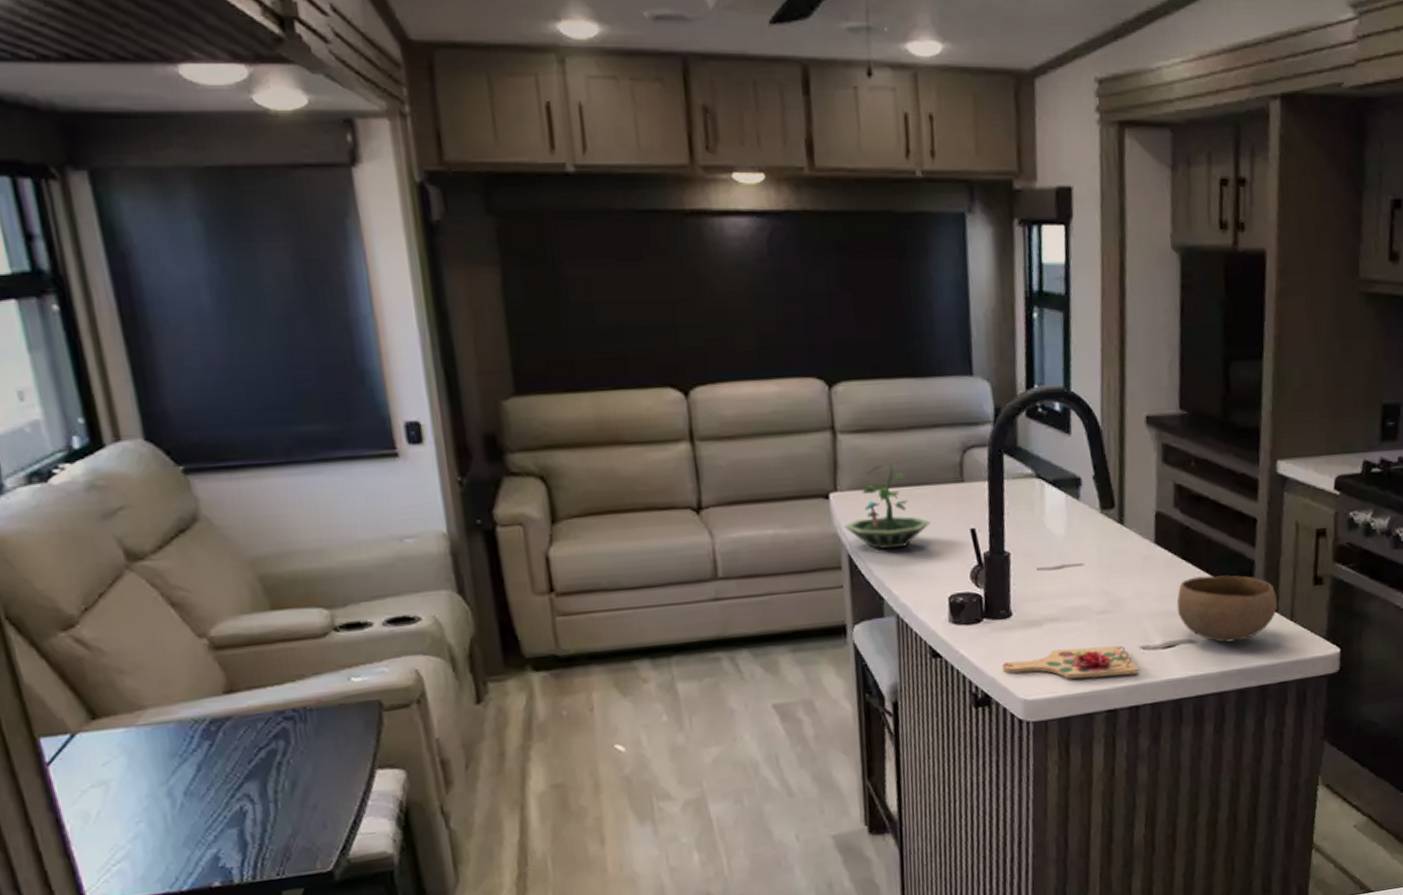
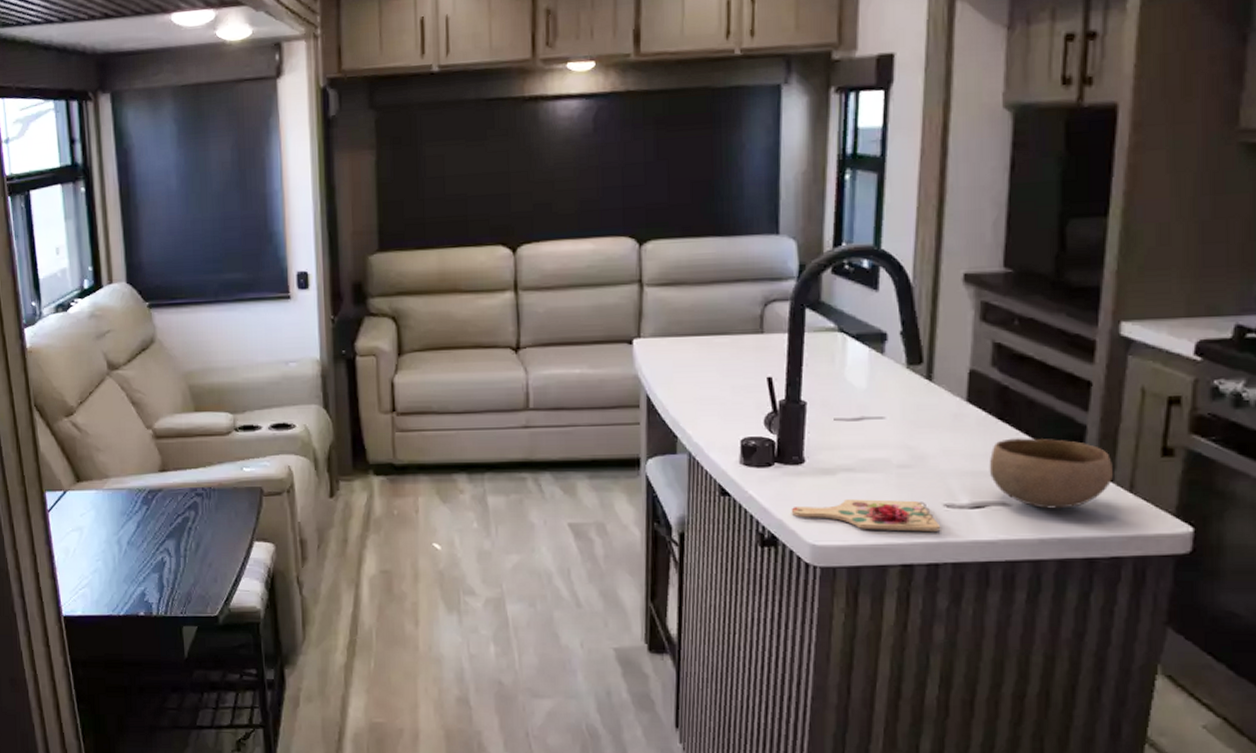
terrarium: present [843,461,931,550] -> none [644,312,728,392]

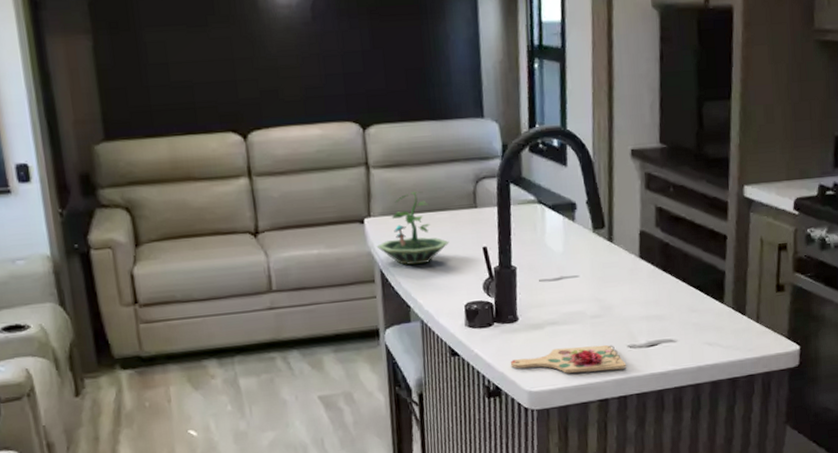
terrarium: none [644,312,728,392] -> present [376,191,449,265]
bowl: present [989,438,1113,509] -> none [658,284,745,342]

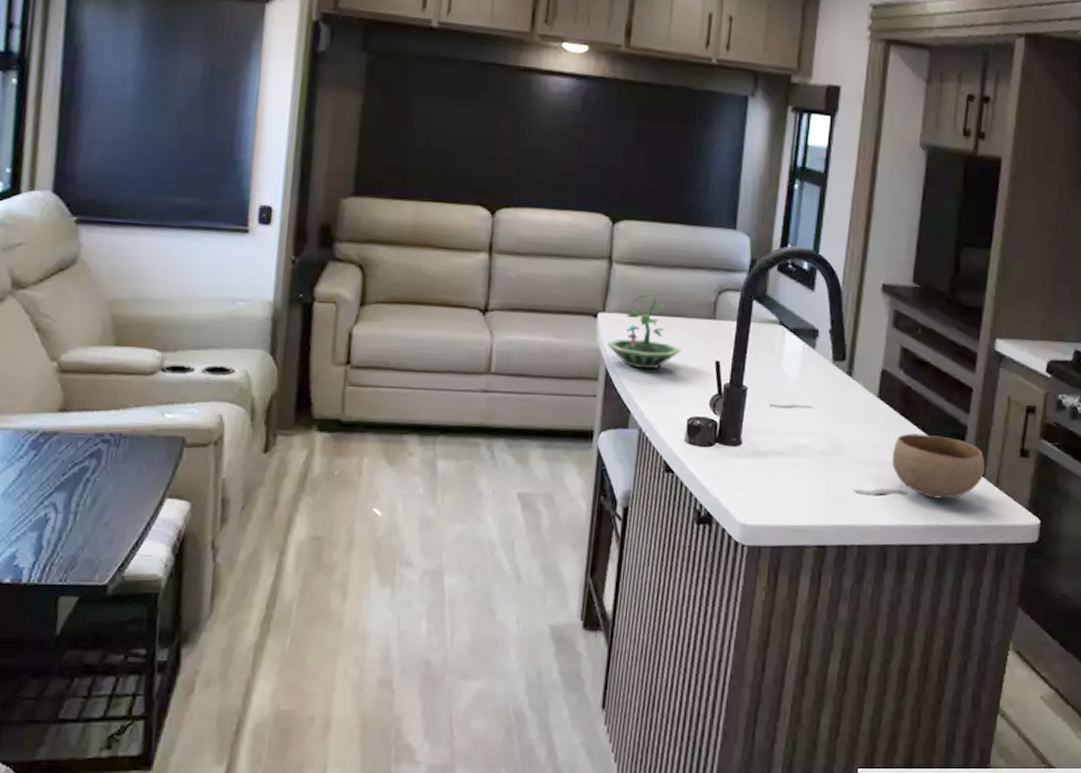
cutting board: present [510,344,627,373] -> none [726,481,851,515]
bowl: none [658,284,745,342] -> present [892,433,985,499]

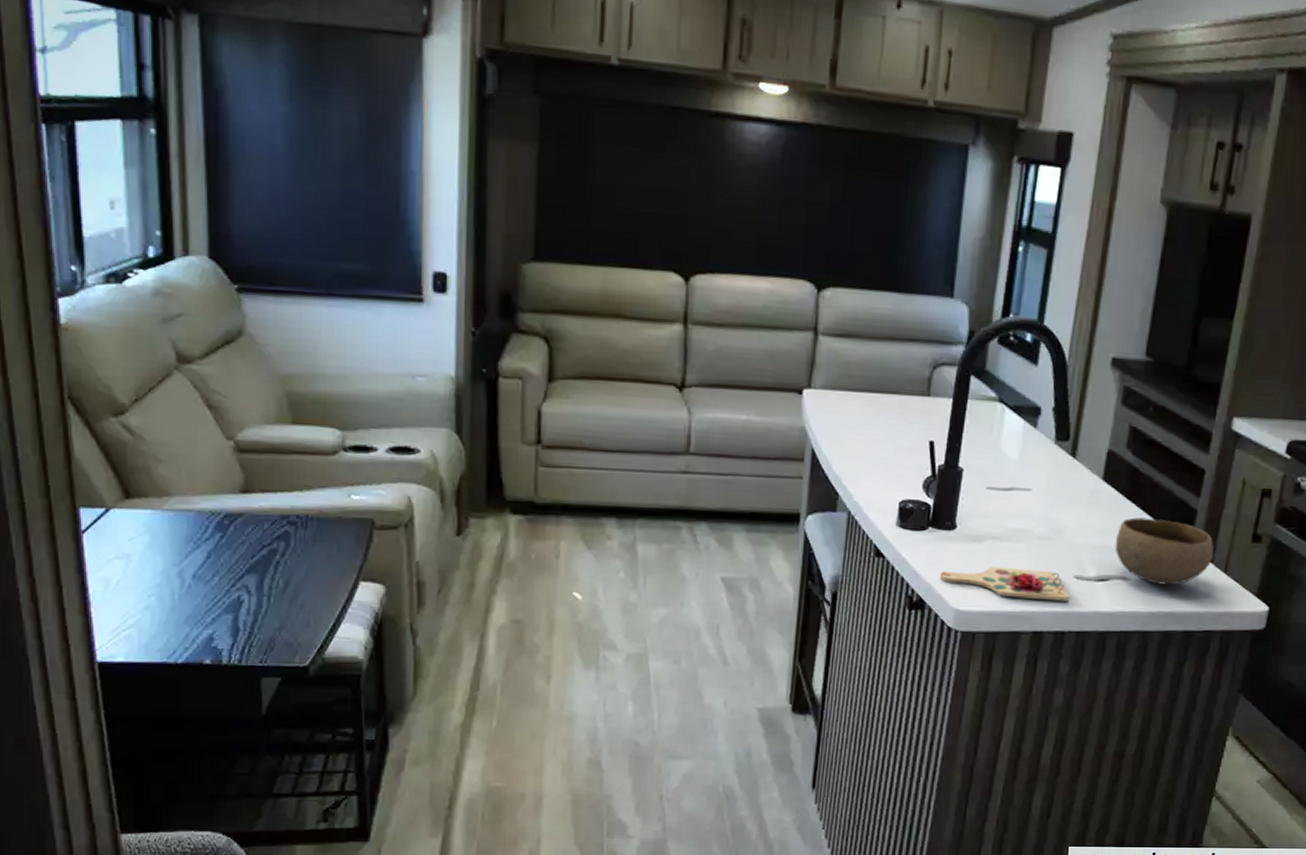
terrarium: present [606,292,682,369] -> none [812,367,893,450]
cutting board: none [726,481,851,515] -> present [939,567,1070,601]

